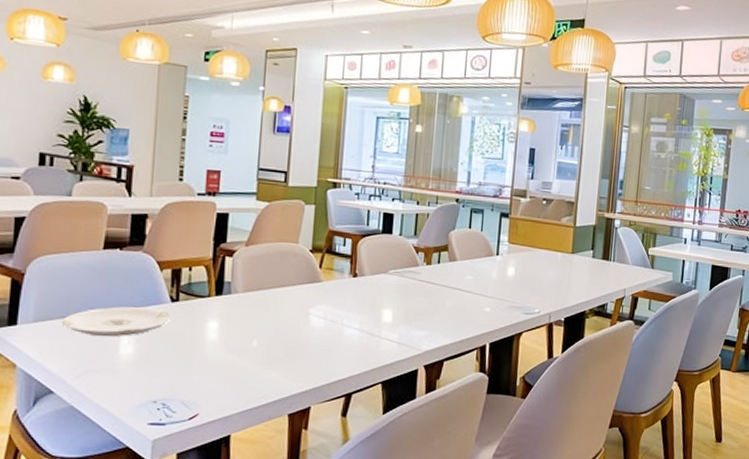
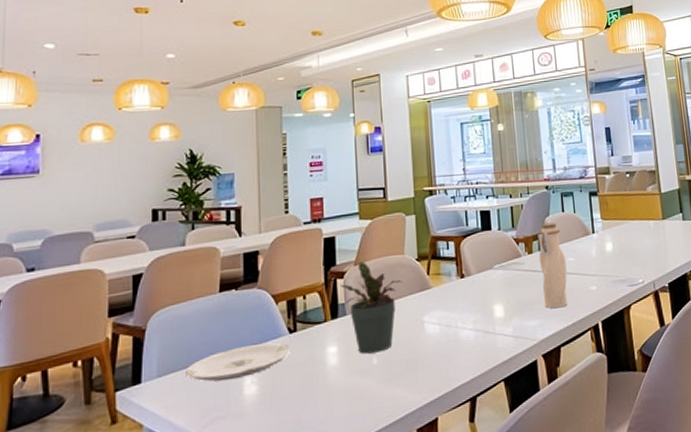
potted plant: none [228,244,293,335] -> present [340,262,402,354]
water bottle: none [434,236,464,323] -> present [538,222,568,309]

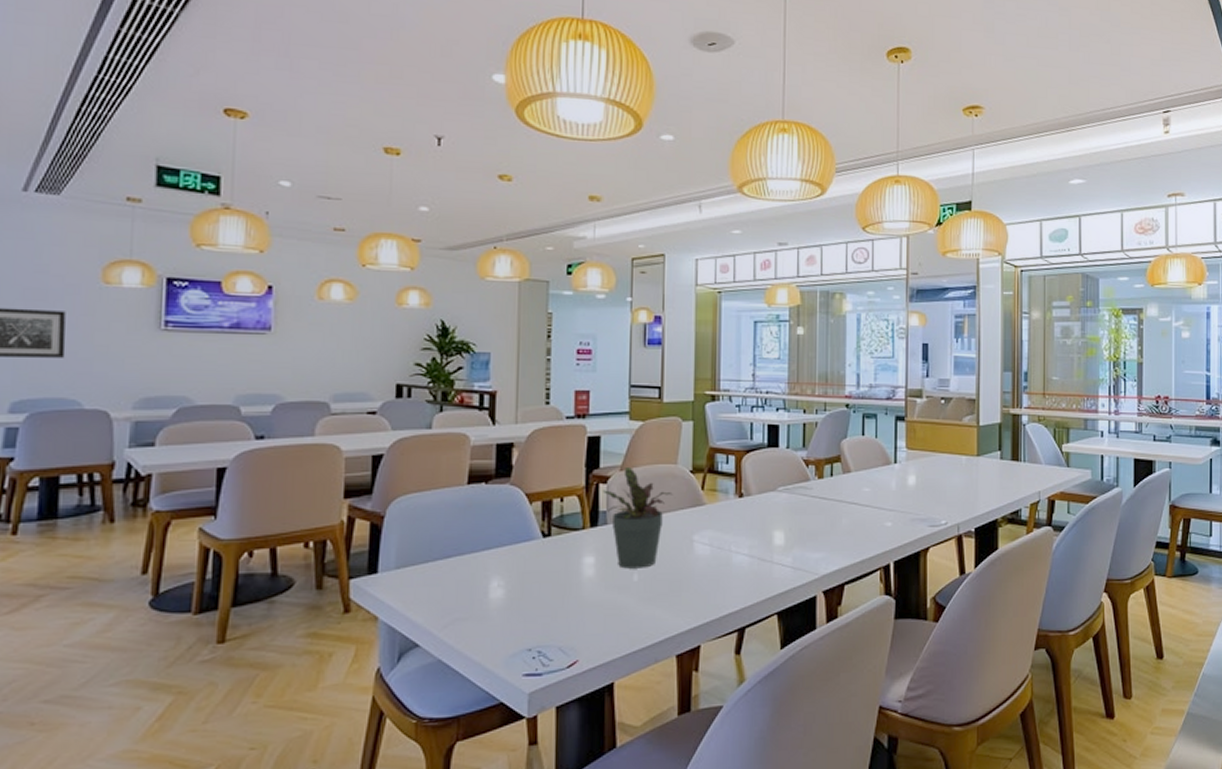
plate: present [184,342,291,382] -> none [425,545,544,581]
water bottle: present [538,222,568,309] -> none [830,446,860,542]

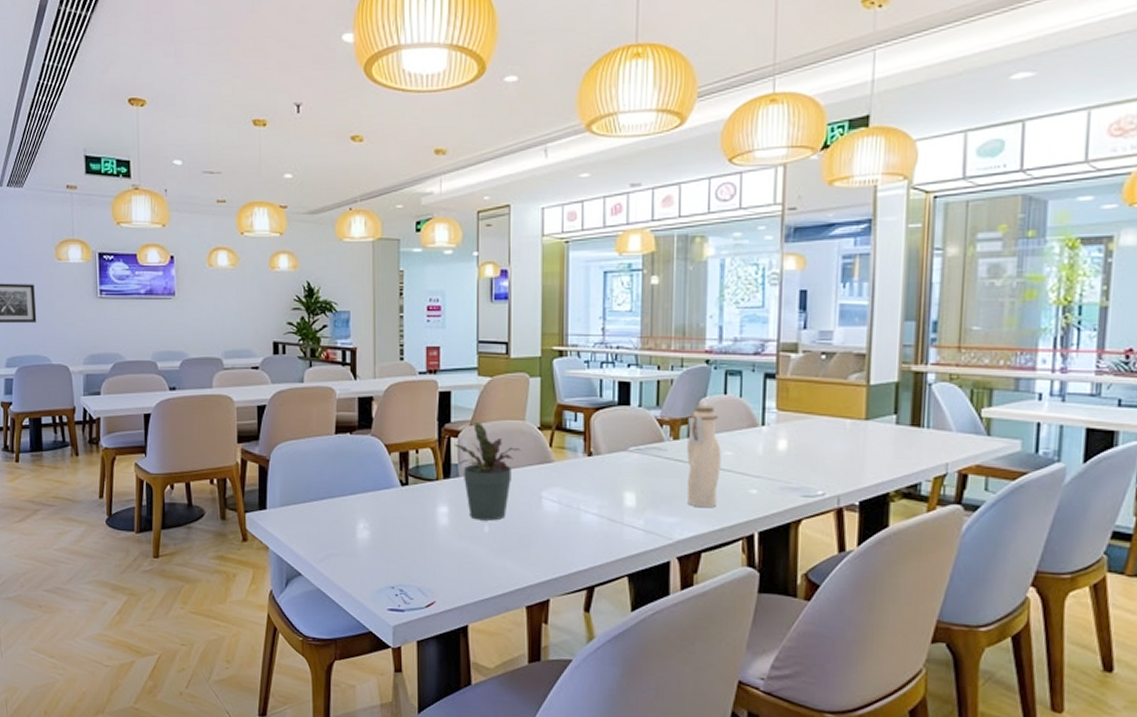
water bottle: none [830,446,860,542] -> present [686,405,721,508]

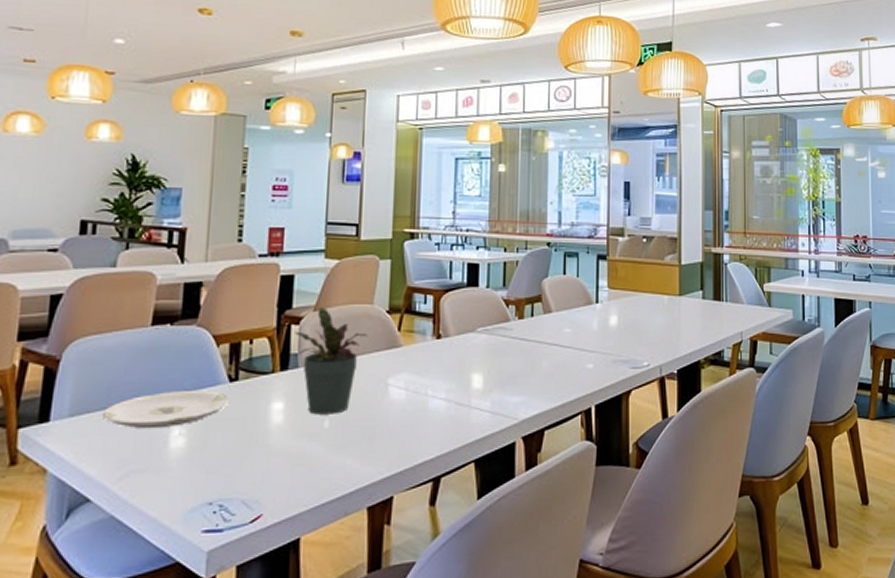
plate: none [303,491,403,522] -> present [101,390,230,429]
water bottle: present [686,405,721,508] -> none [530,285,561,385]

